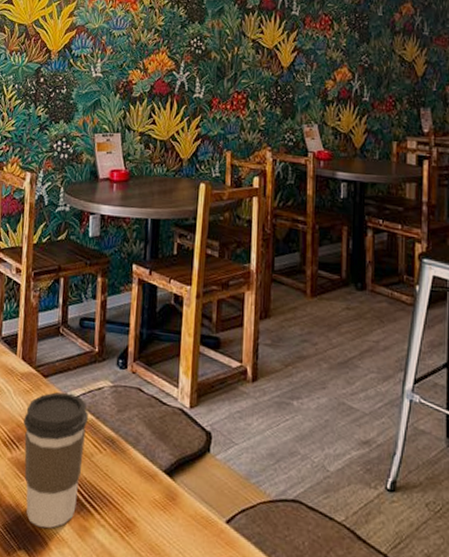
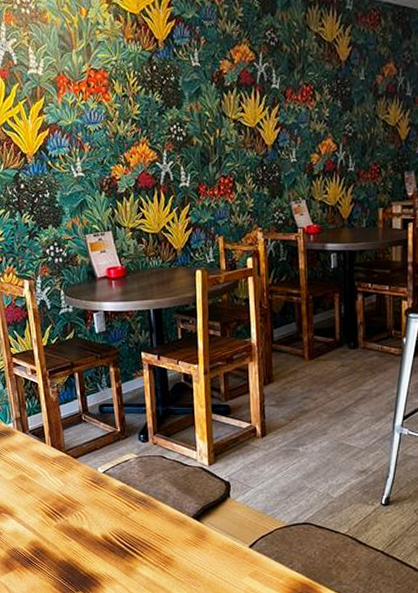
coffee cup: present [23,392,88,528] -> none [62,468,121,573]

